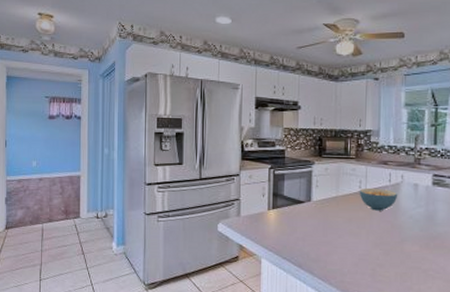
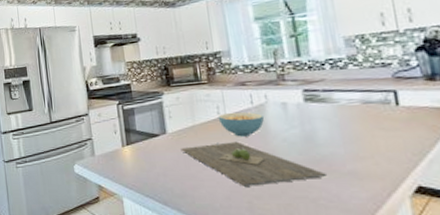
cutting board: none [322,214,438,256] -> present [181,141,327,186]

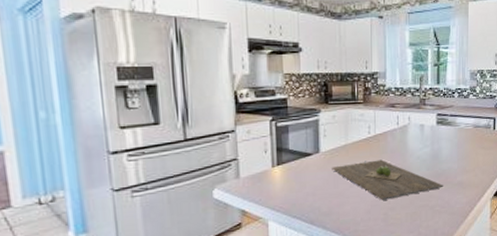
cereal bowl: present [217,112,264,137] -> none [368,132,405,155]

